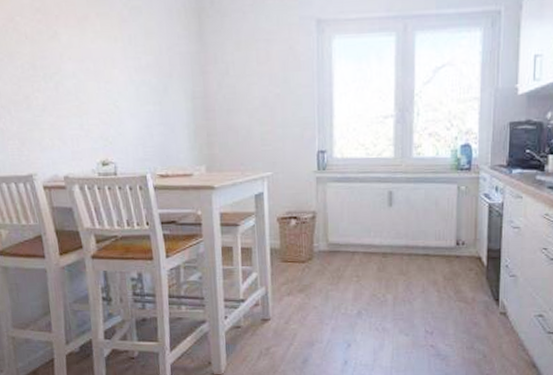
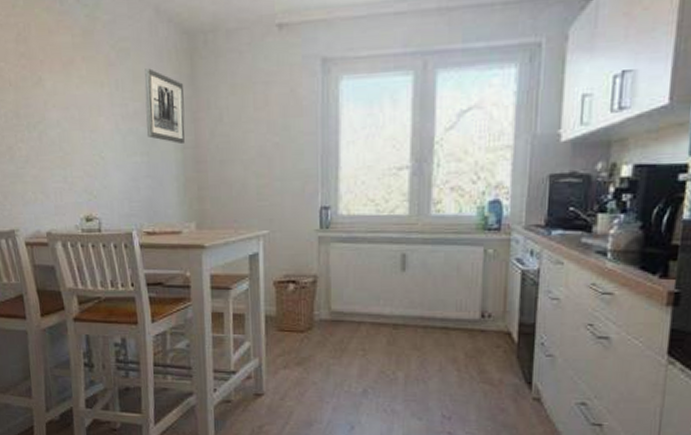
wall art: none [156,25,195,94] -> present [144,68,185,143]

